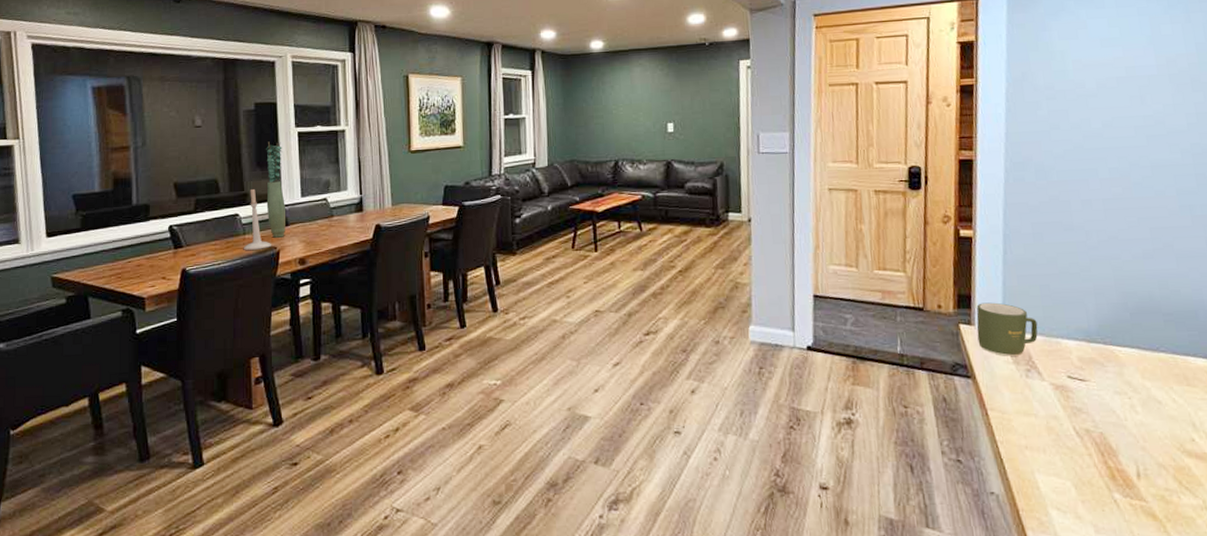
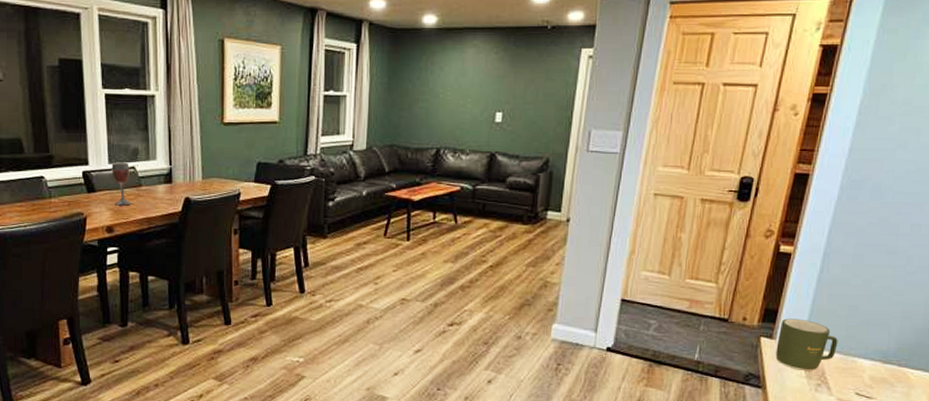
candlestick: present [243,188,272,251] -> none [49,151,79,215]
vase: present [265,141,286,239] -> none [70,102,93,205]
cup: none [304,194,323,237] -> present [111,162,131,206]

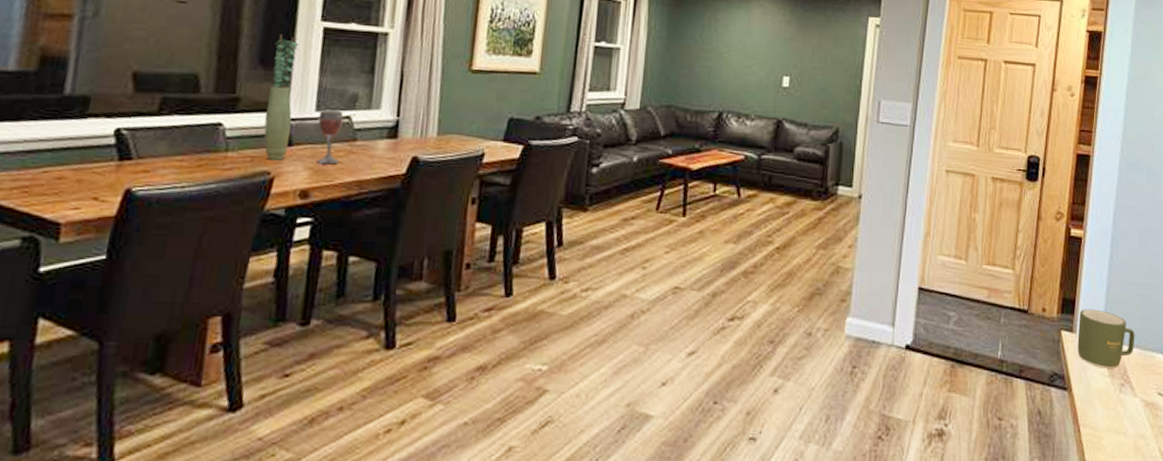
vase: none [70,102,93,205] -> present [263,34,299,162]

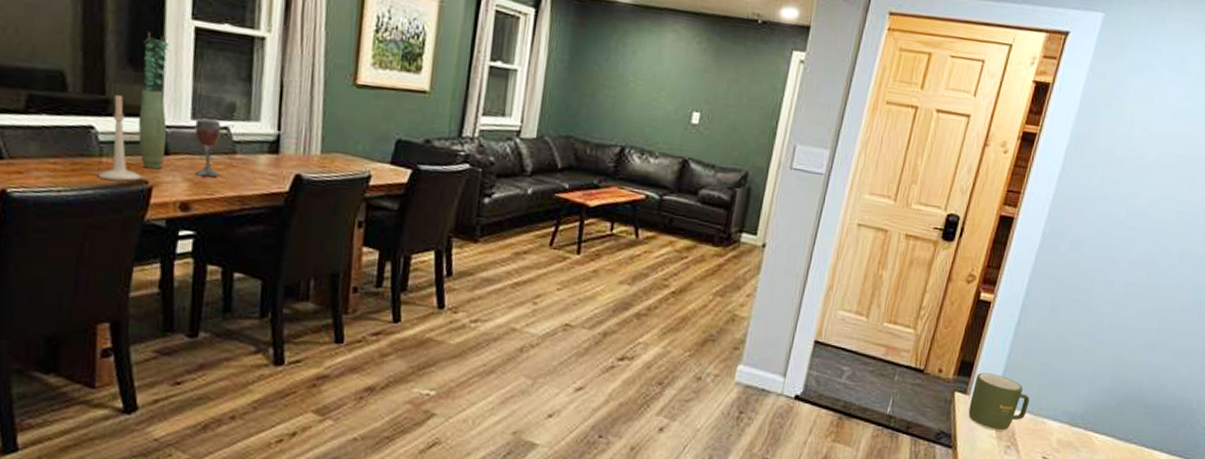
candlestick: none [221,92,265,174] -> present [97,94,142,182]

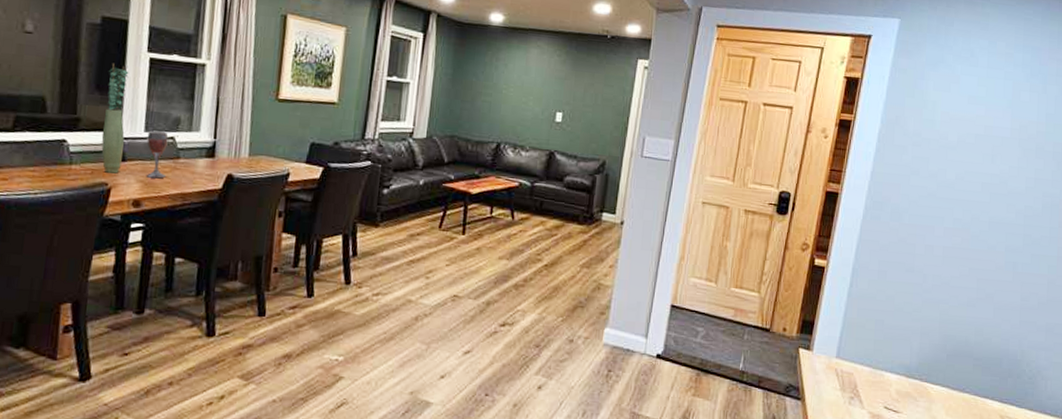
candlestick: present [97,94,142,182] -> none [67,113,103,184]
mug: present [968,372,1030,431] -> none [813,330,868,384]

